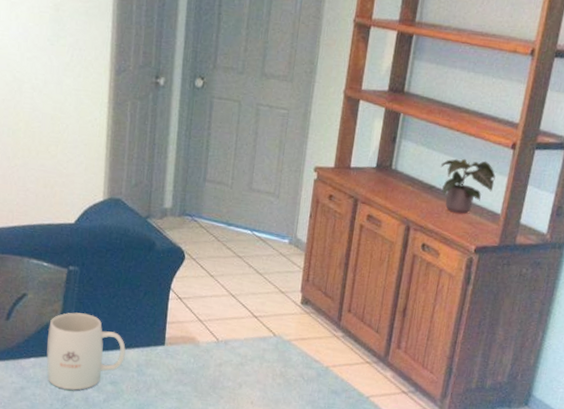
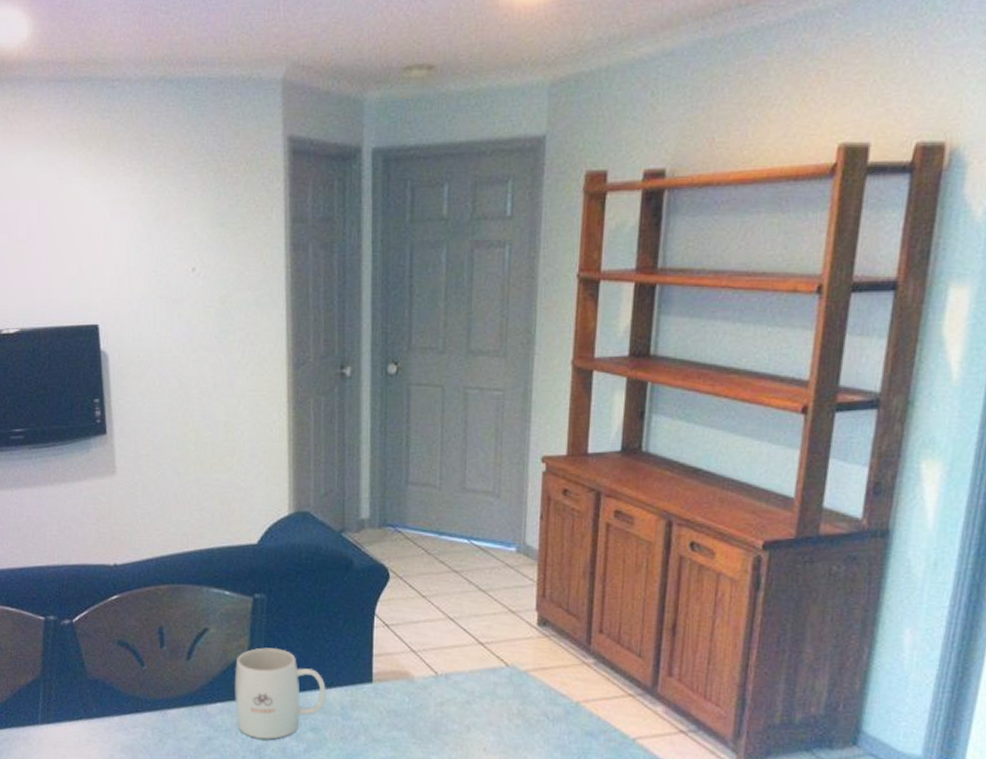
potted plant: present [441,158,496,214] -> none [707,431,783,502]

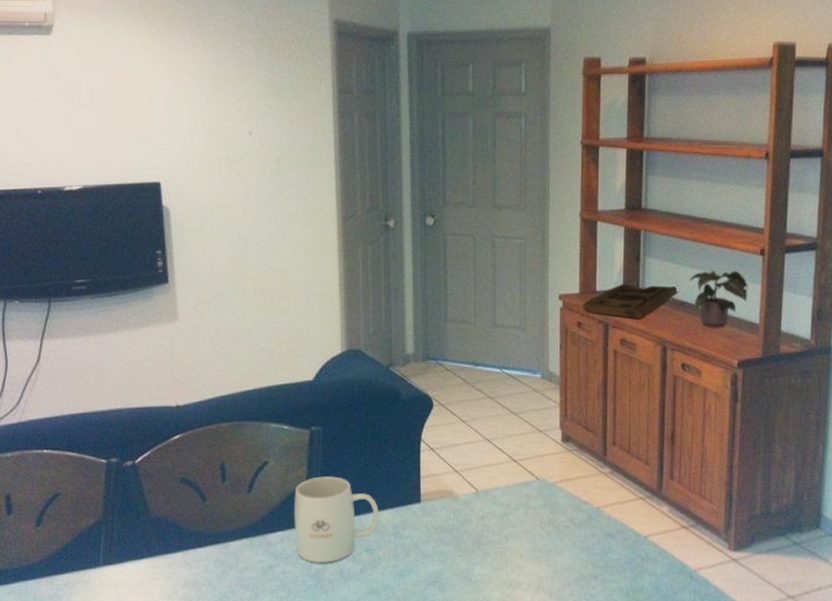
decorative tray: none [569,446,694,488] -> present [582,284,680,320]
potted plant: none [707,431,783,502] -> present [690,270,748,328]

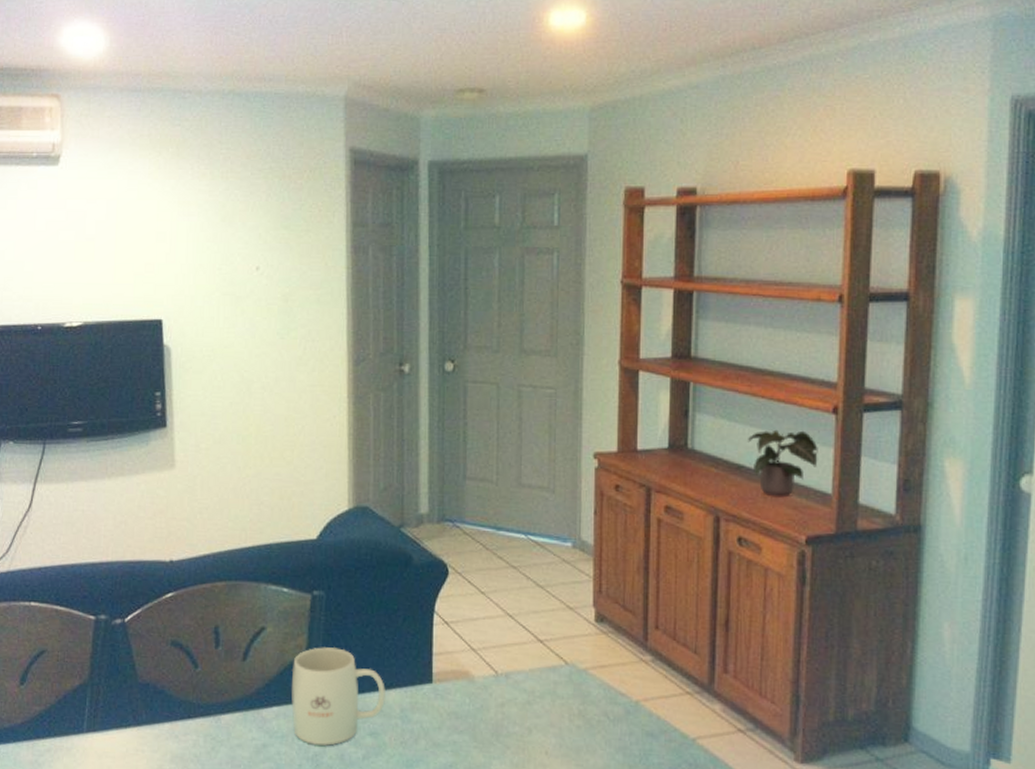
decorative tray: present [582,284,680,320] -> none [620,443,736,484]

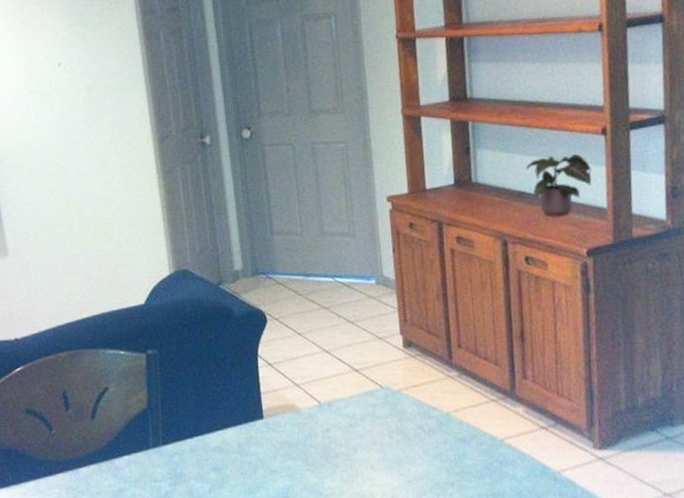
mug: present [291,647,385,746] -> none [136,398,223,485]

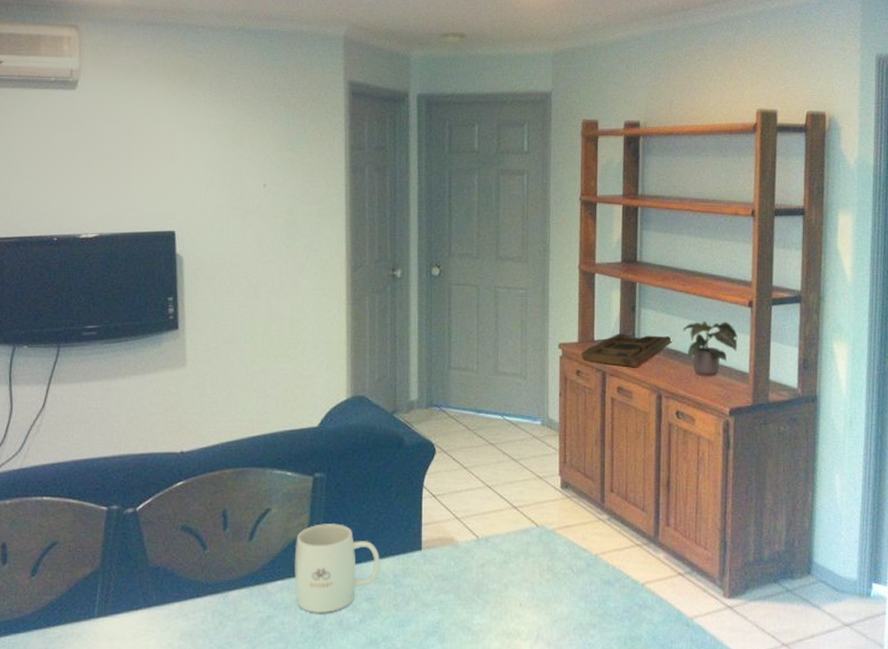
mug: none [136,398,223,485] -> present [294,524,380,613]
decorative tray: none [412,176,517,215] -> present [580,334,674,368]

